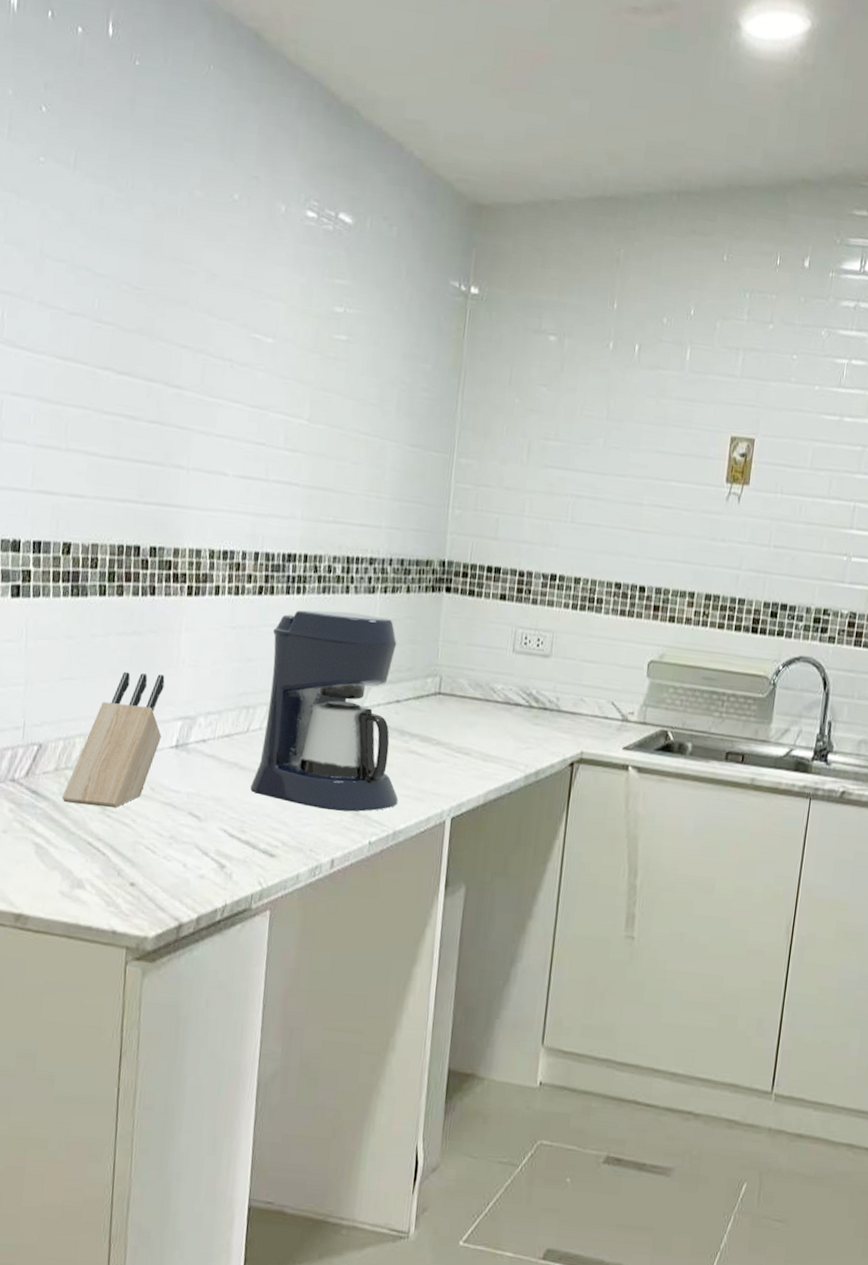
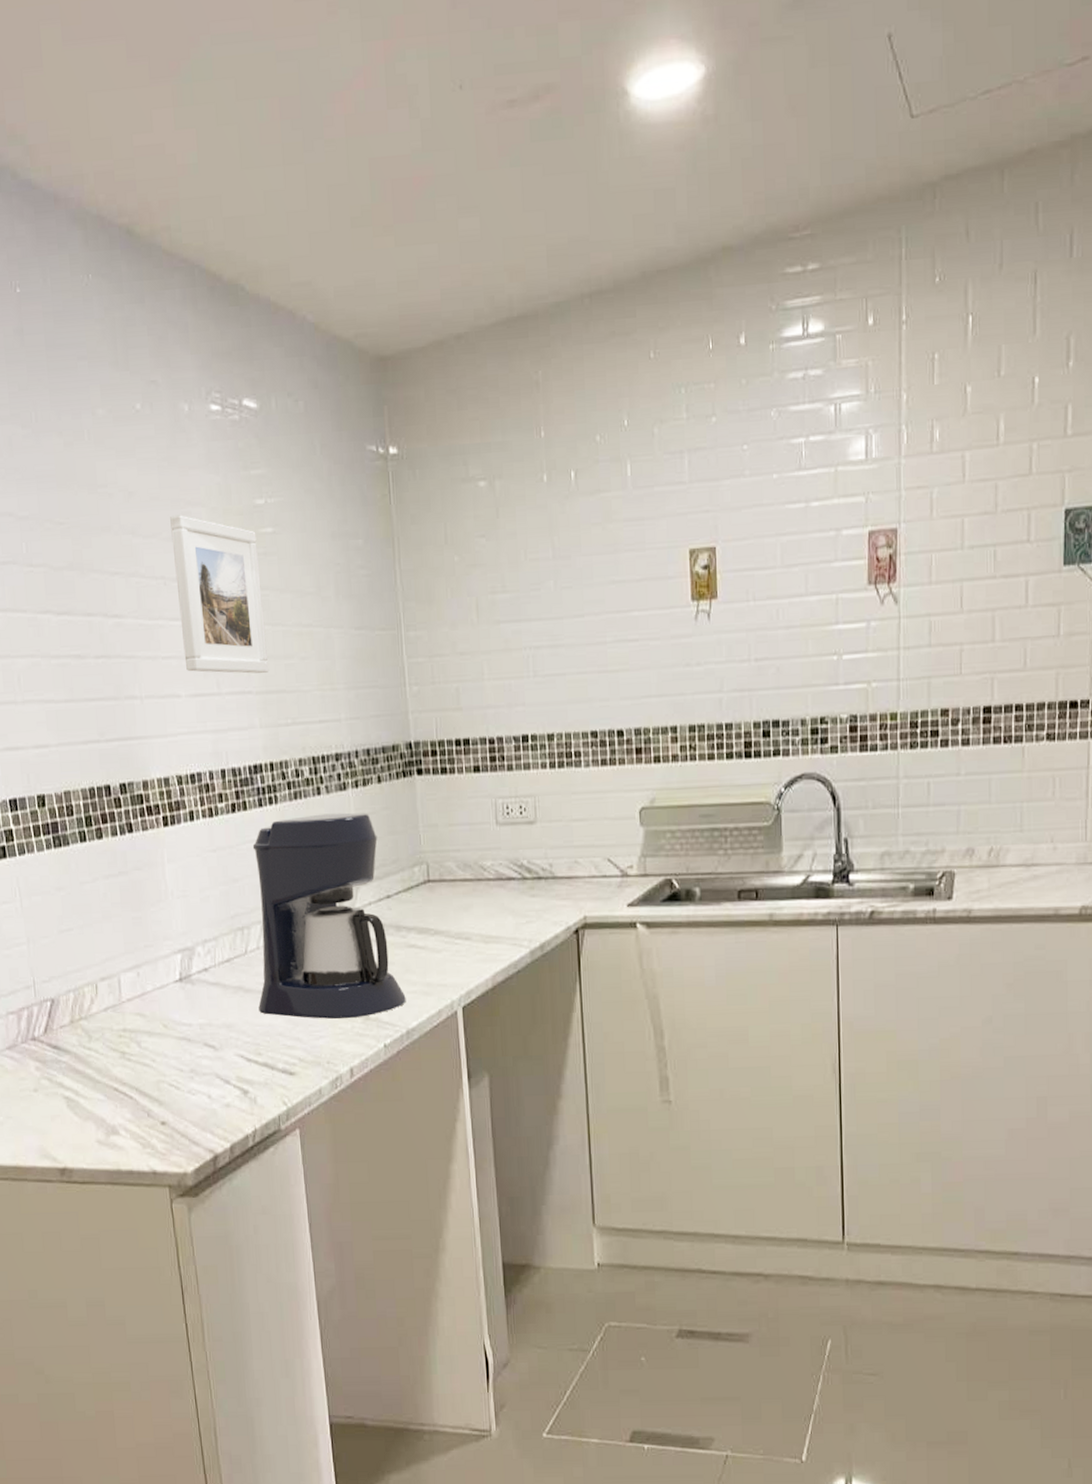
knife block: present [62,671,165,809] -> none [82,910,165,1053]
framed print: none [238,304,330,469] -> present [170,515,269,674]

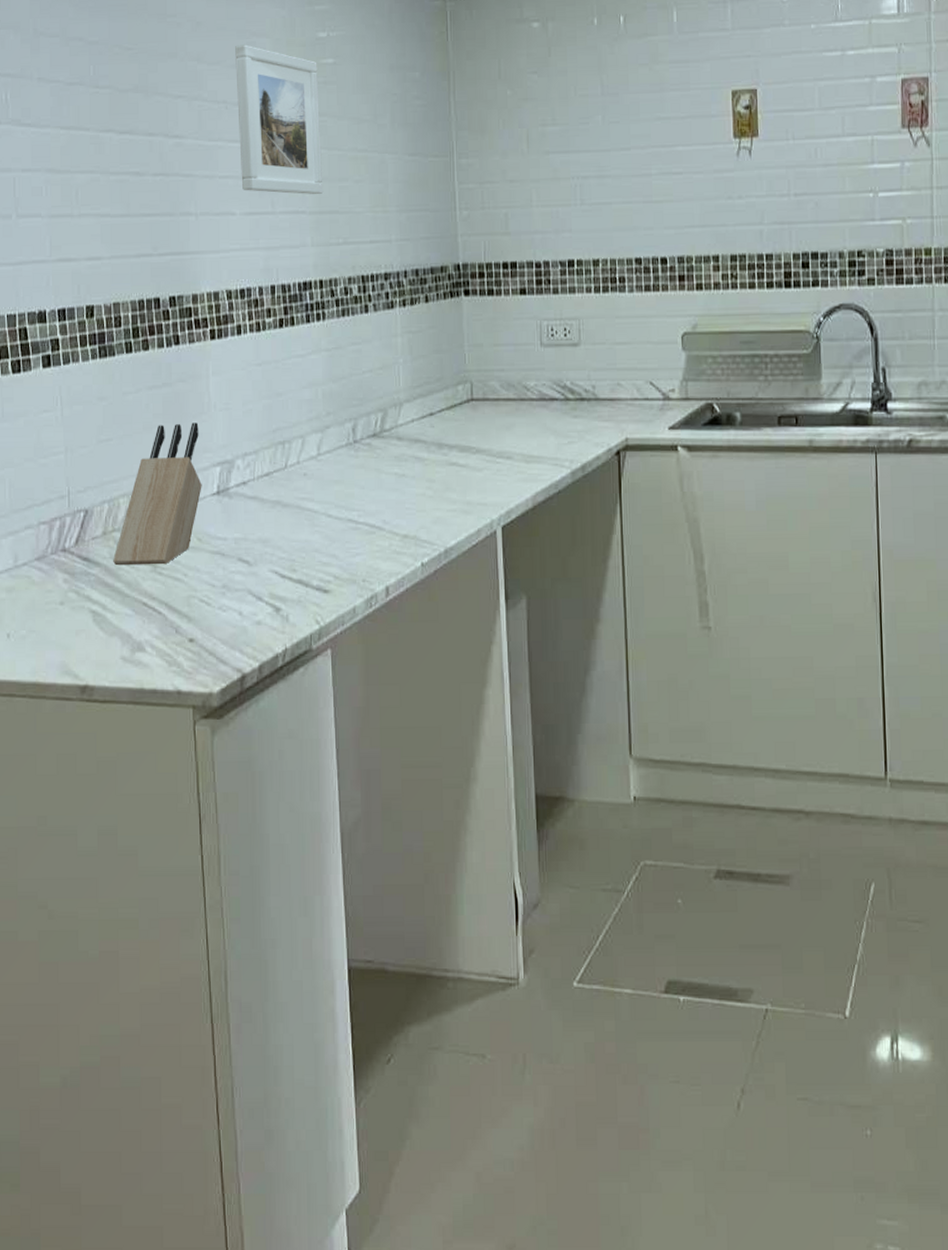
knife block: none [82,910,165,1053] -> present [113,422,202,566]
coffee maker: present [252,812,406,1019] -> none [296,330,445,536]

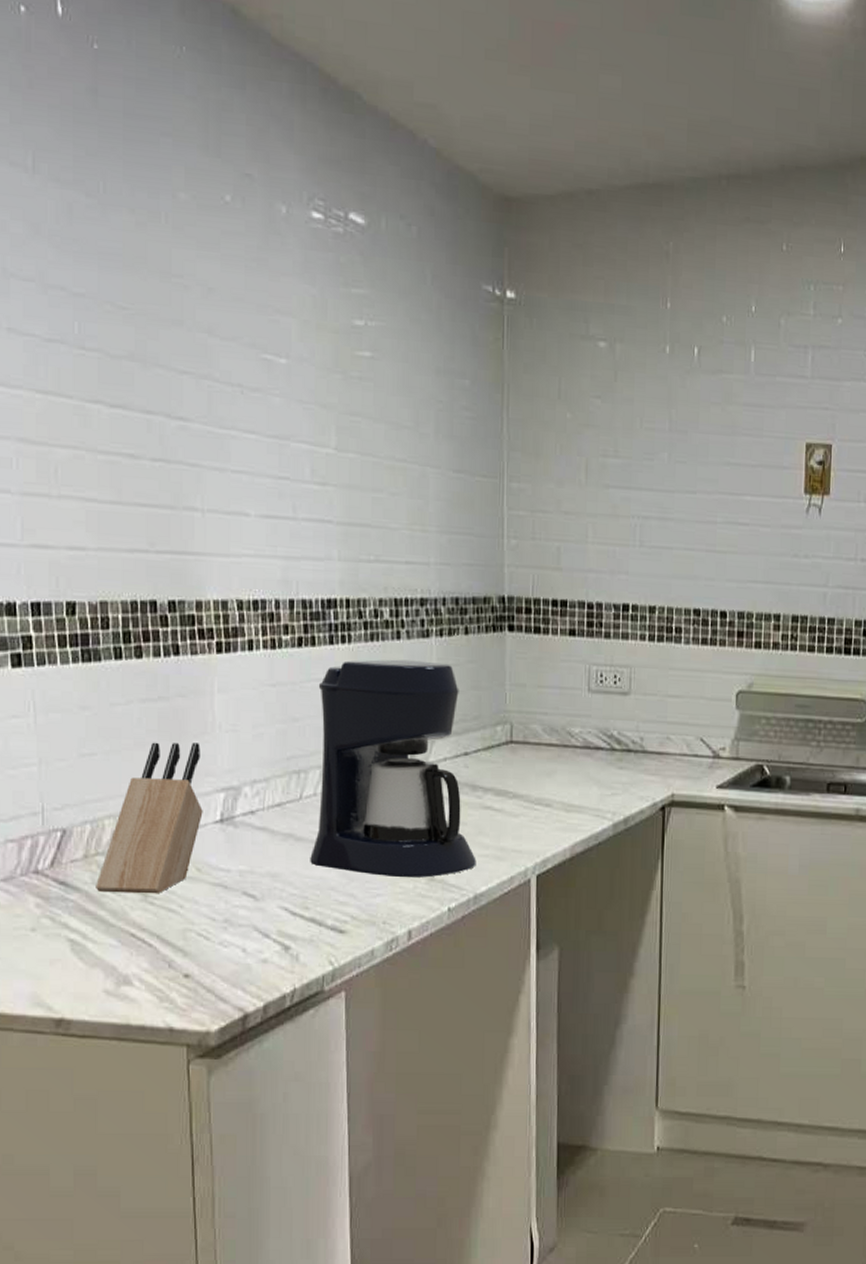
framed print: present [235,44,324,194] -> none [254,321,354,503]
coffee maker: none [296,330,445,536] -> present [310,659,476,878]

